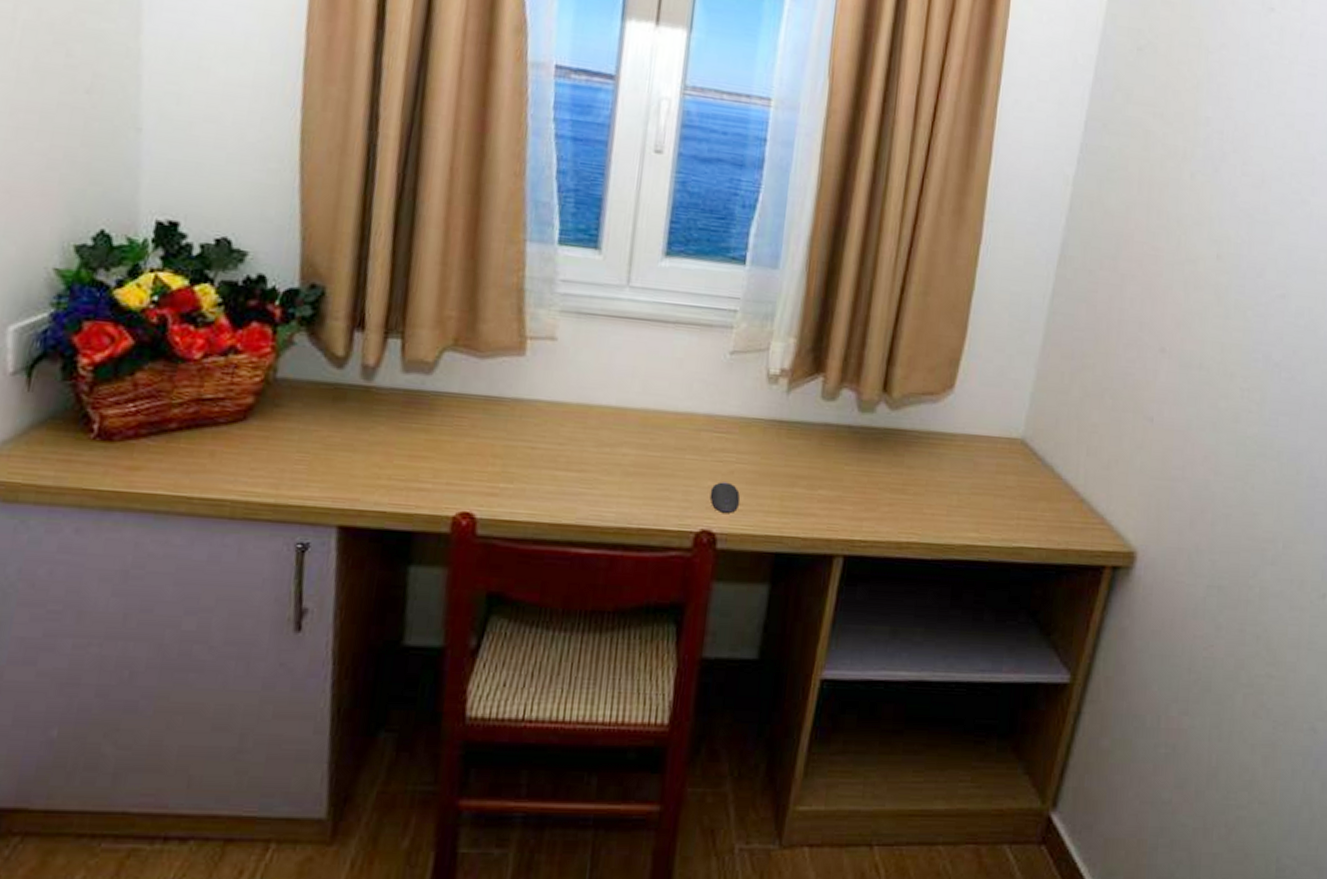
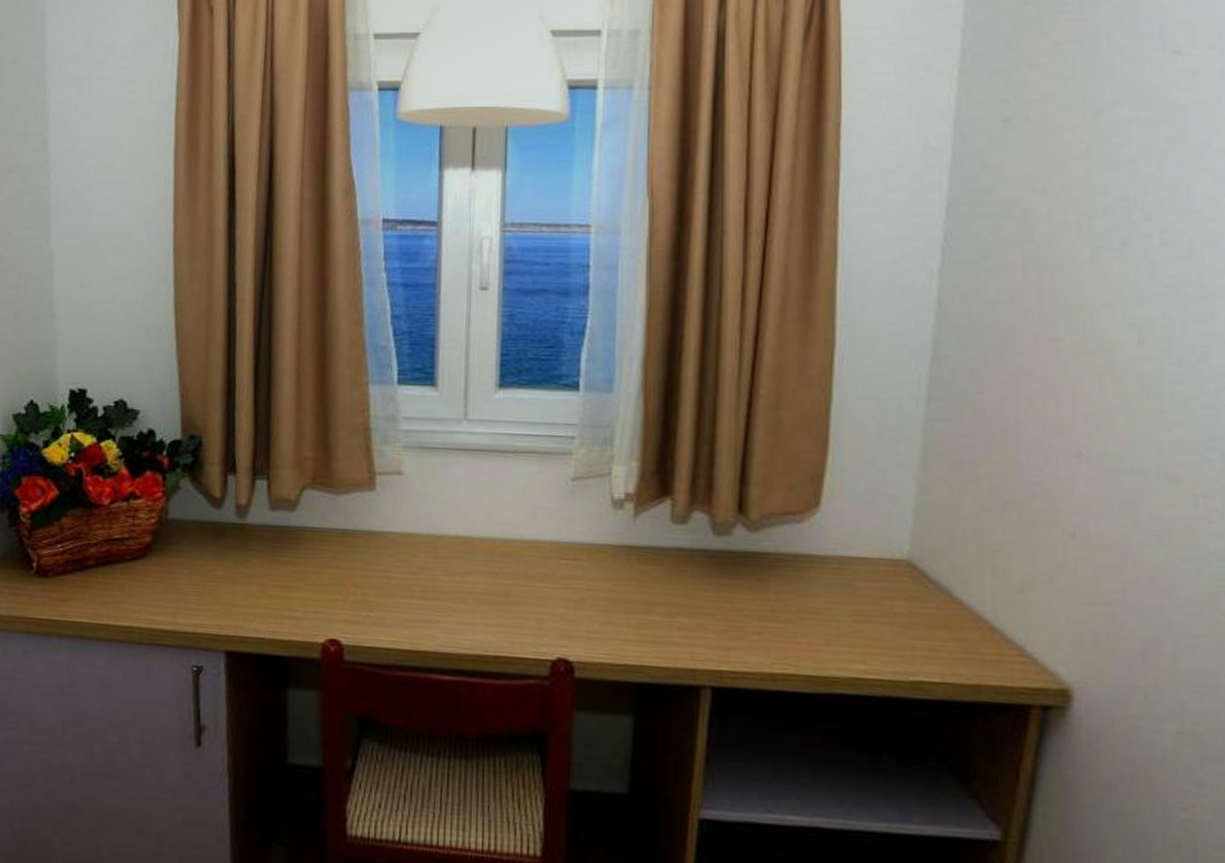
computer mouse: present [709,482,740,513] -> none [563,609,594,641]

